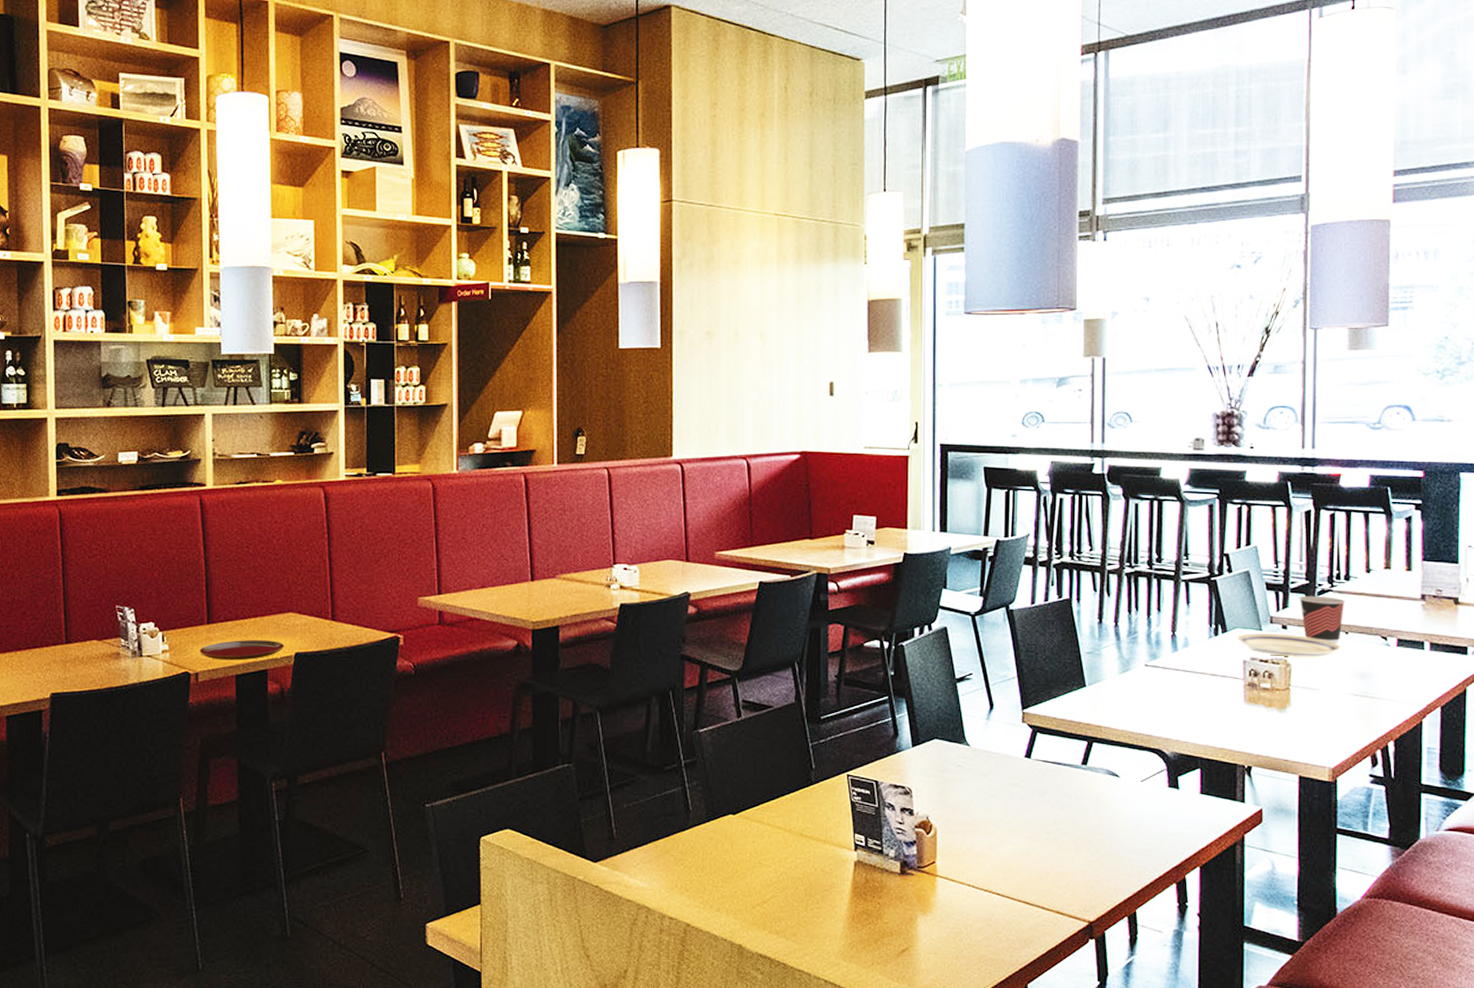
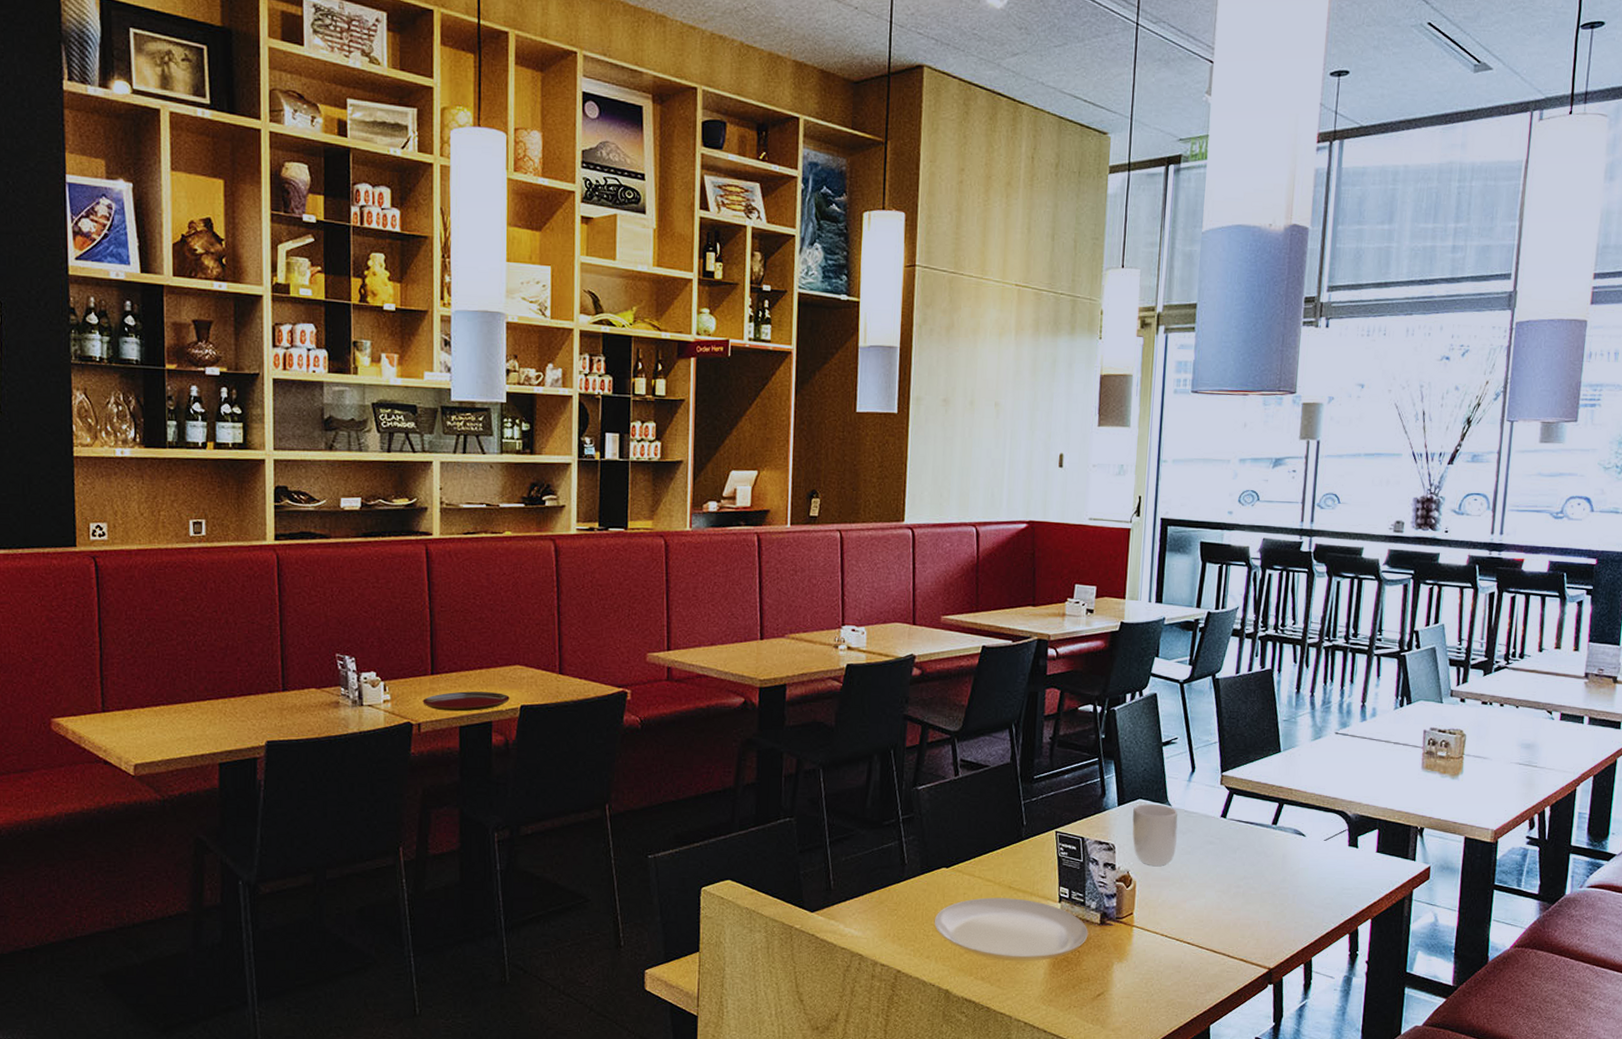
plate: none [722,846,888,915] -> present [934,897,1088,962]
cup: none [929,745,979,812] -> present [1132,804,1178,867]
plate: present [1237,633,1340,658] -> none [1420,705,1510,729]
cup: present [1299,595,1345,644] -> none [1477,671,1518,717]

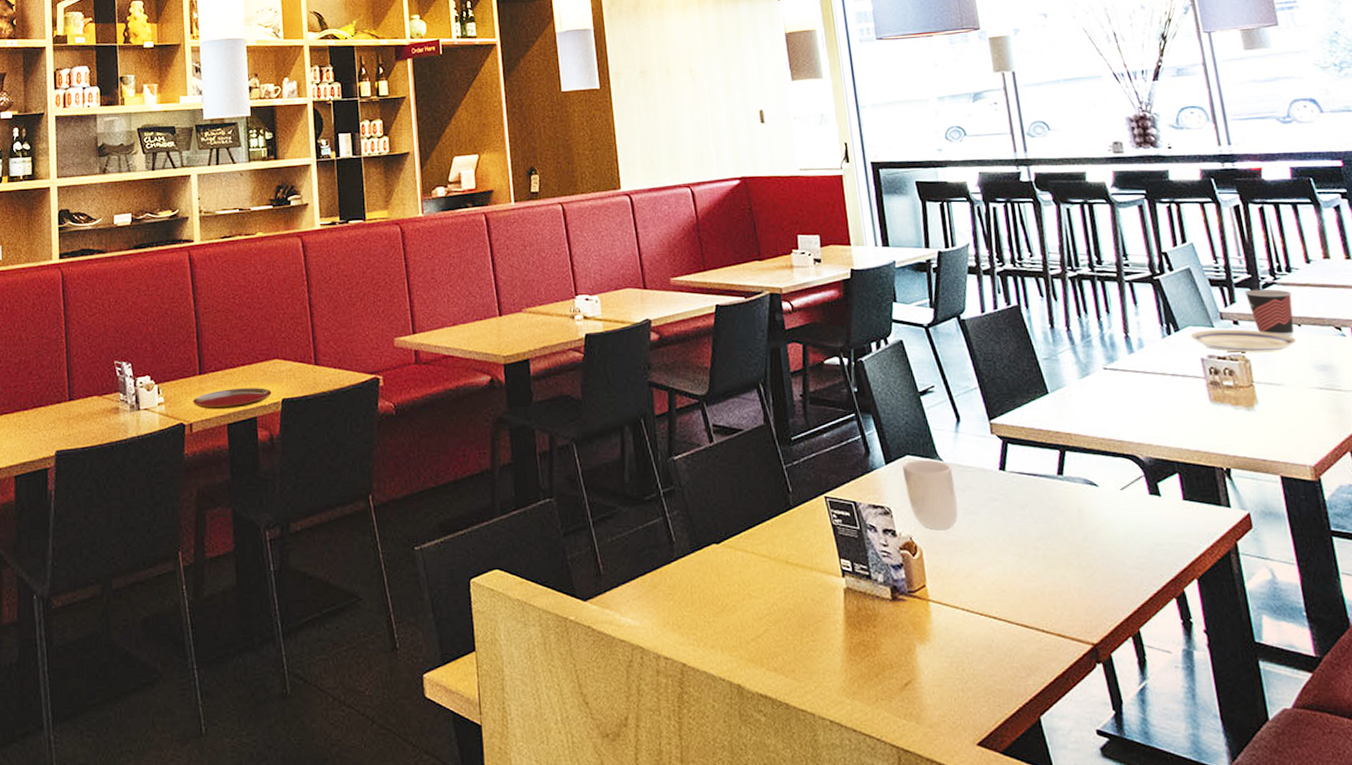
plate: present [934,897,1088,962] -> none [712,574,881,649]
plate: none [1420,705,1510,729] -> present [1190,329,1296,353]
cup: none [1477,671,1518,717] -> present [1244,289,1294,338]

